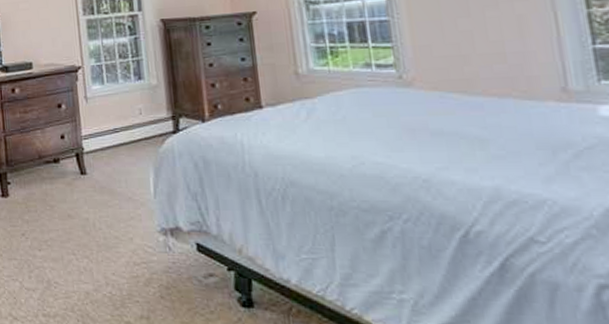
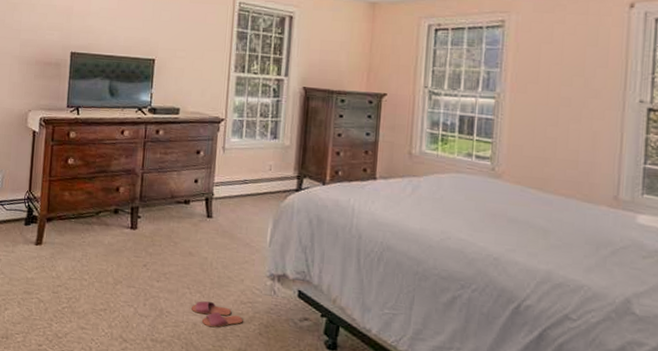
slippers: none [81,266,140,295] -> present [192,301,243,328]

